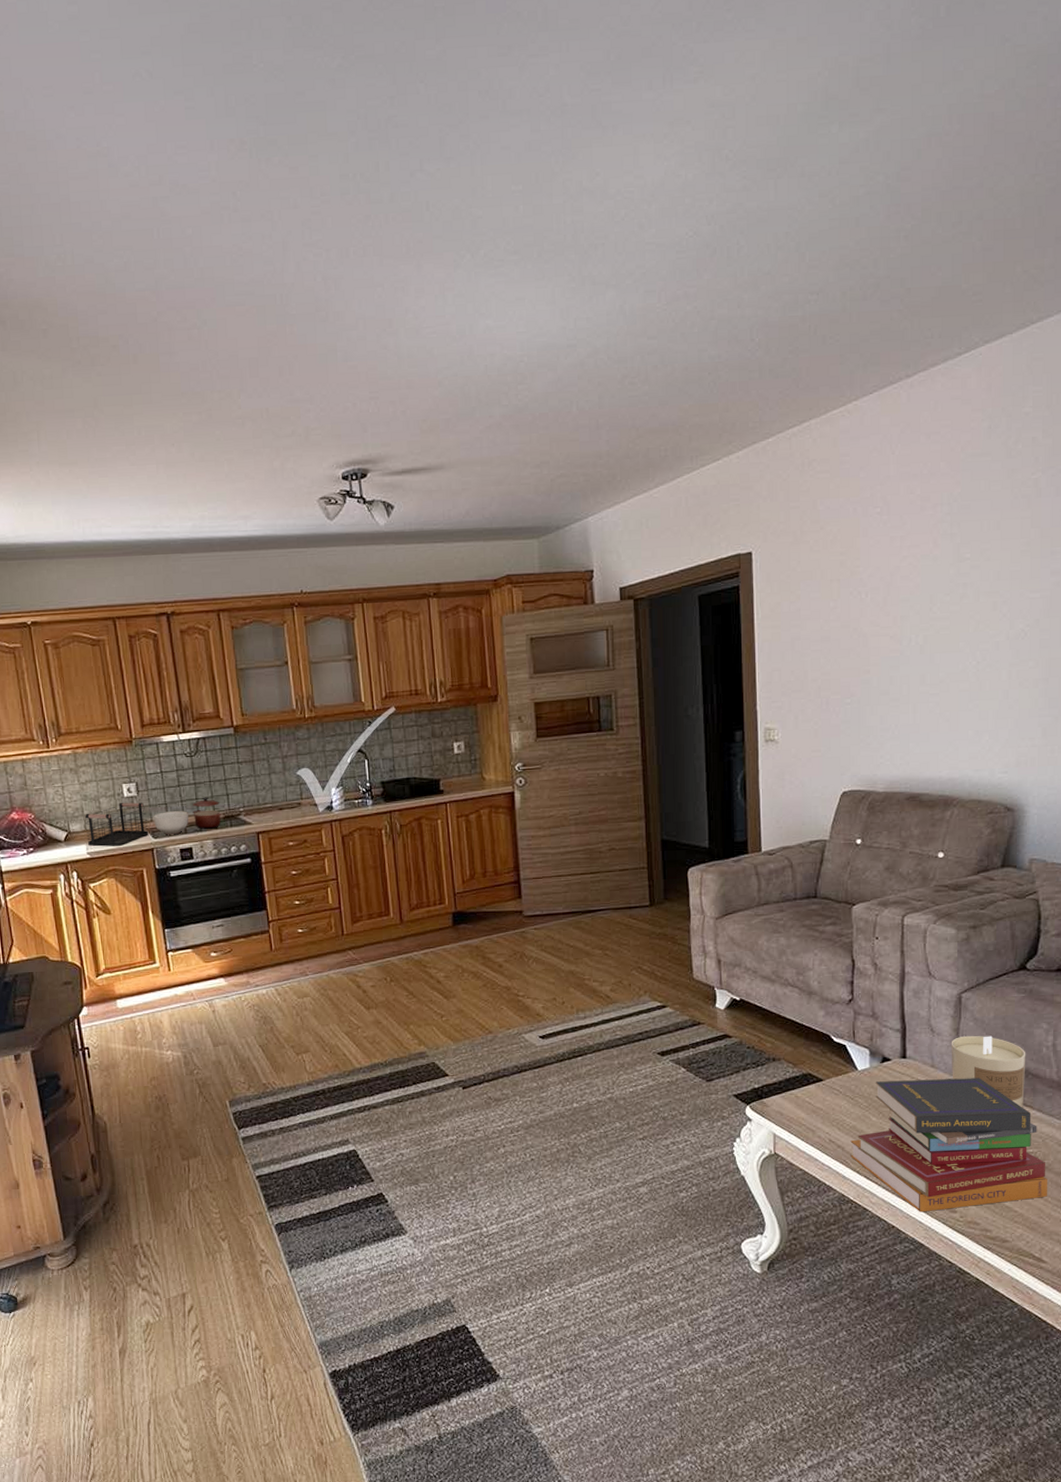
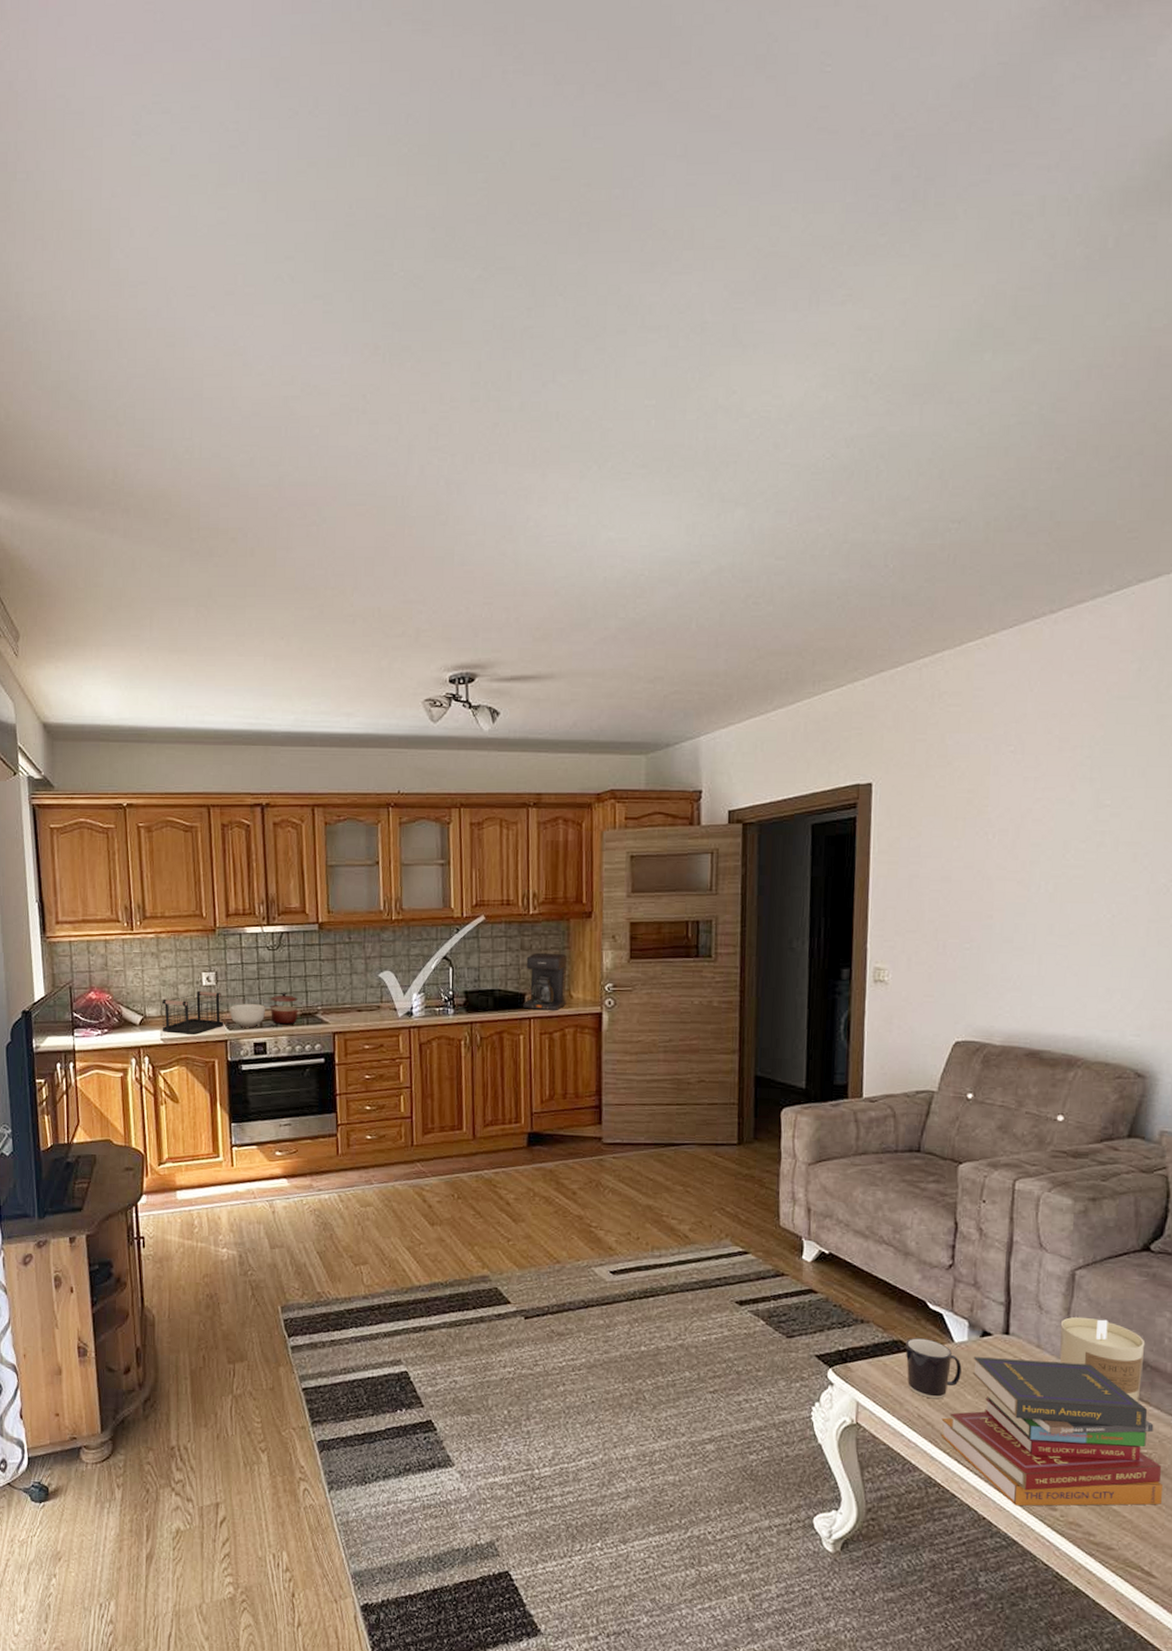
coffee maker: none [437,738,479,795] -> present [522,952,567,1011]
mug: none [814,1069,866,1124] -> present [905,1338,962,1400]

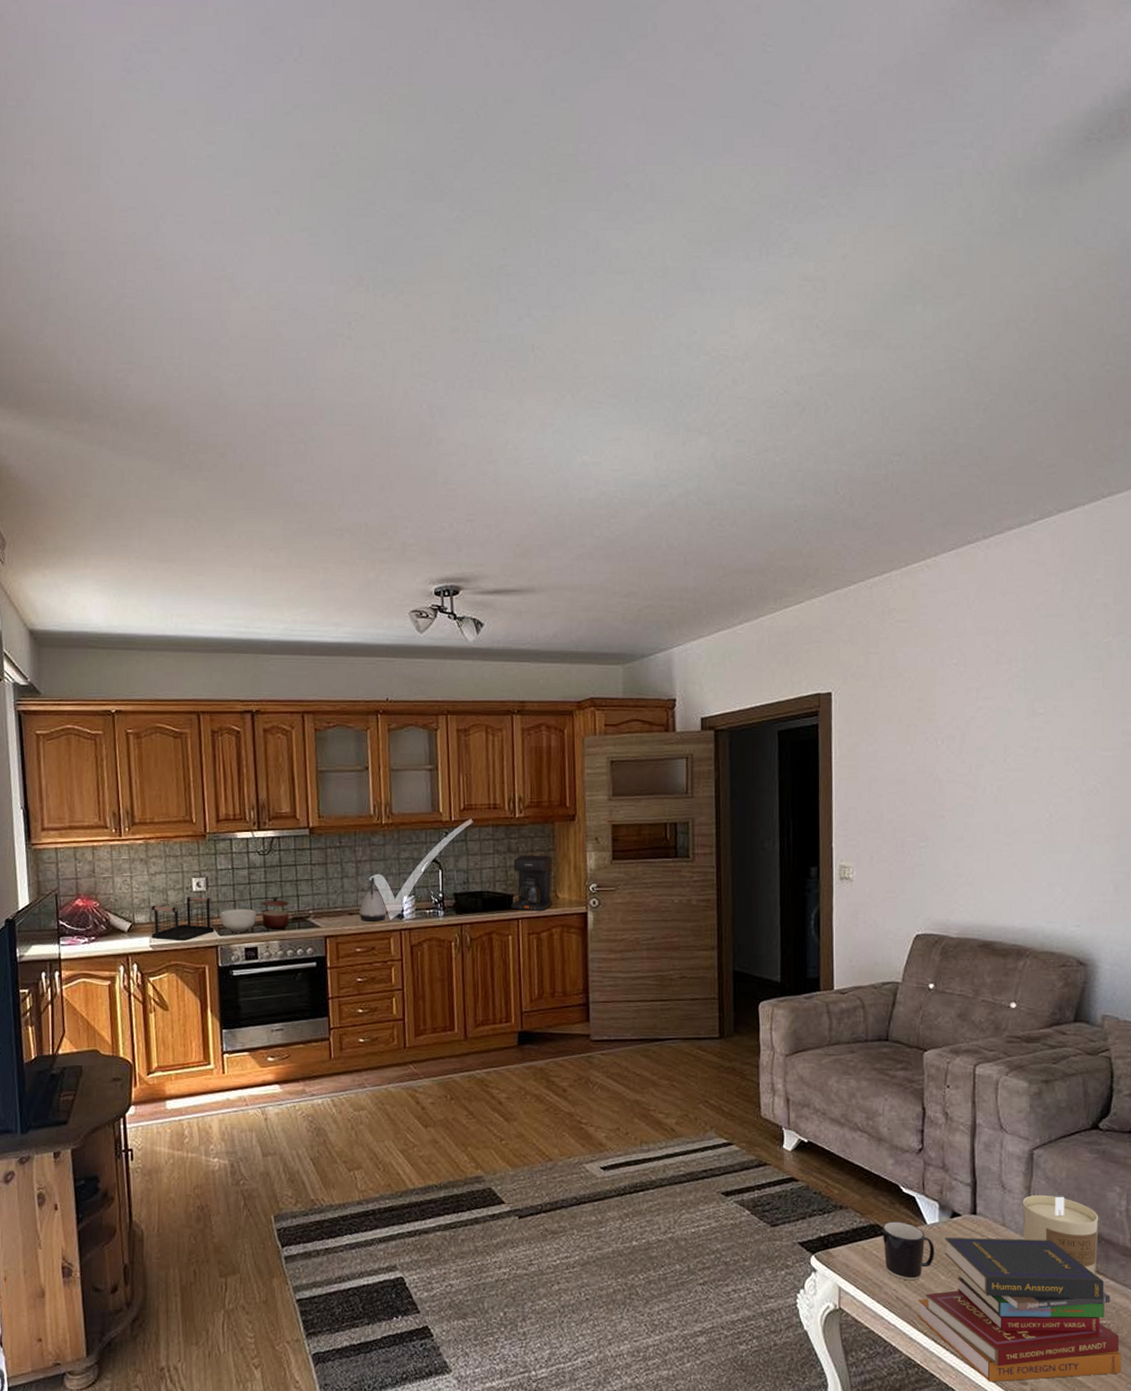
kettle: none [367,973,396,1019] -> present [359,877,387,922]

